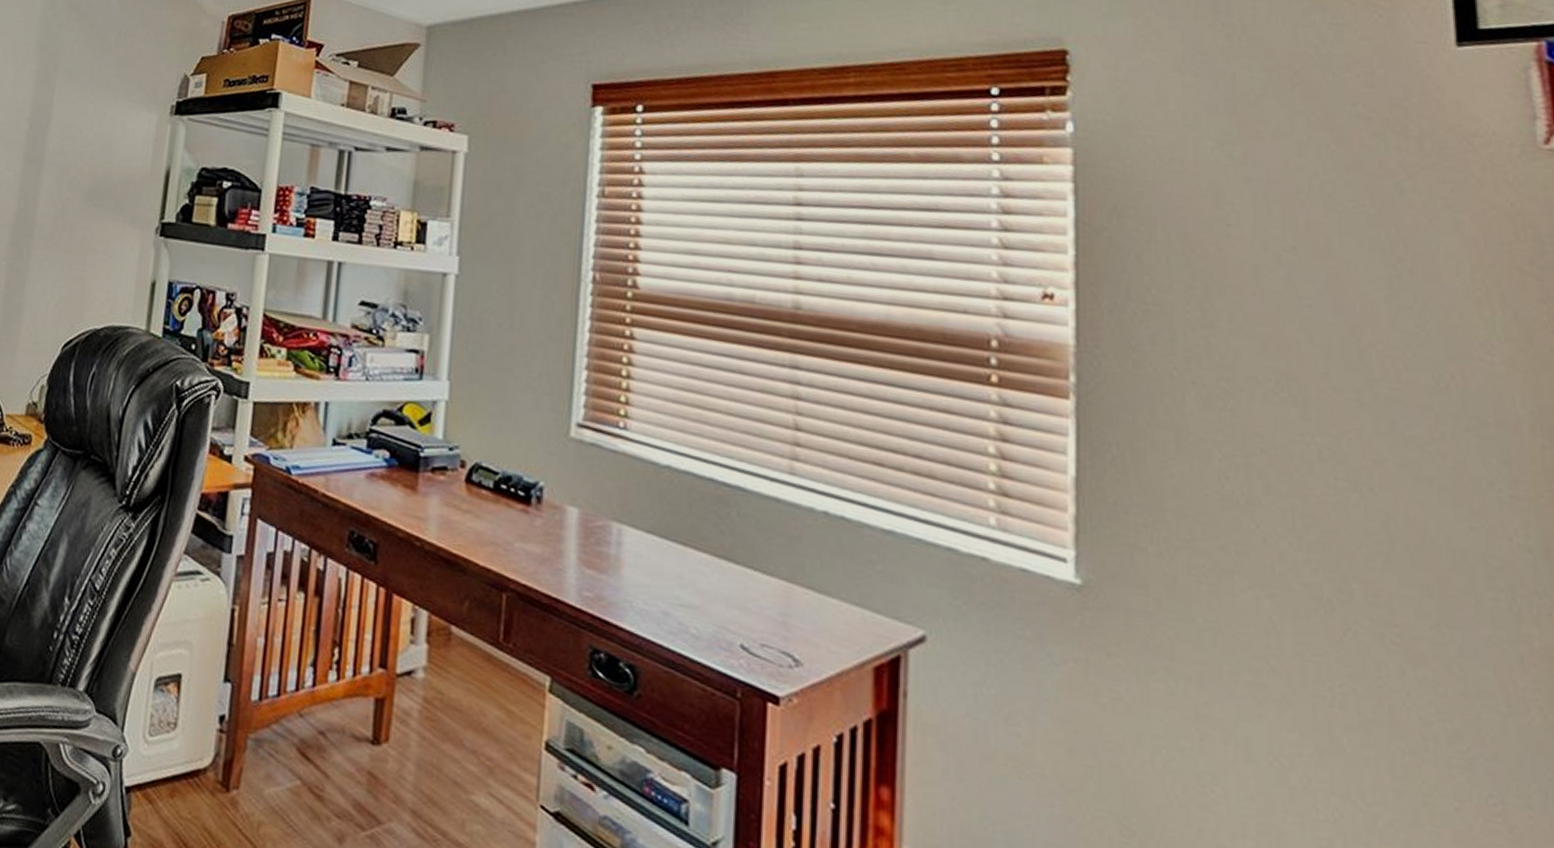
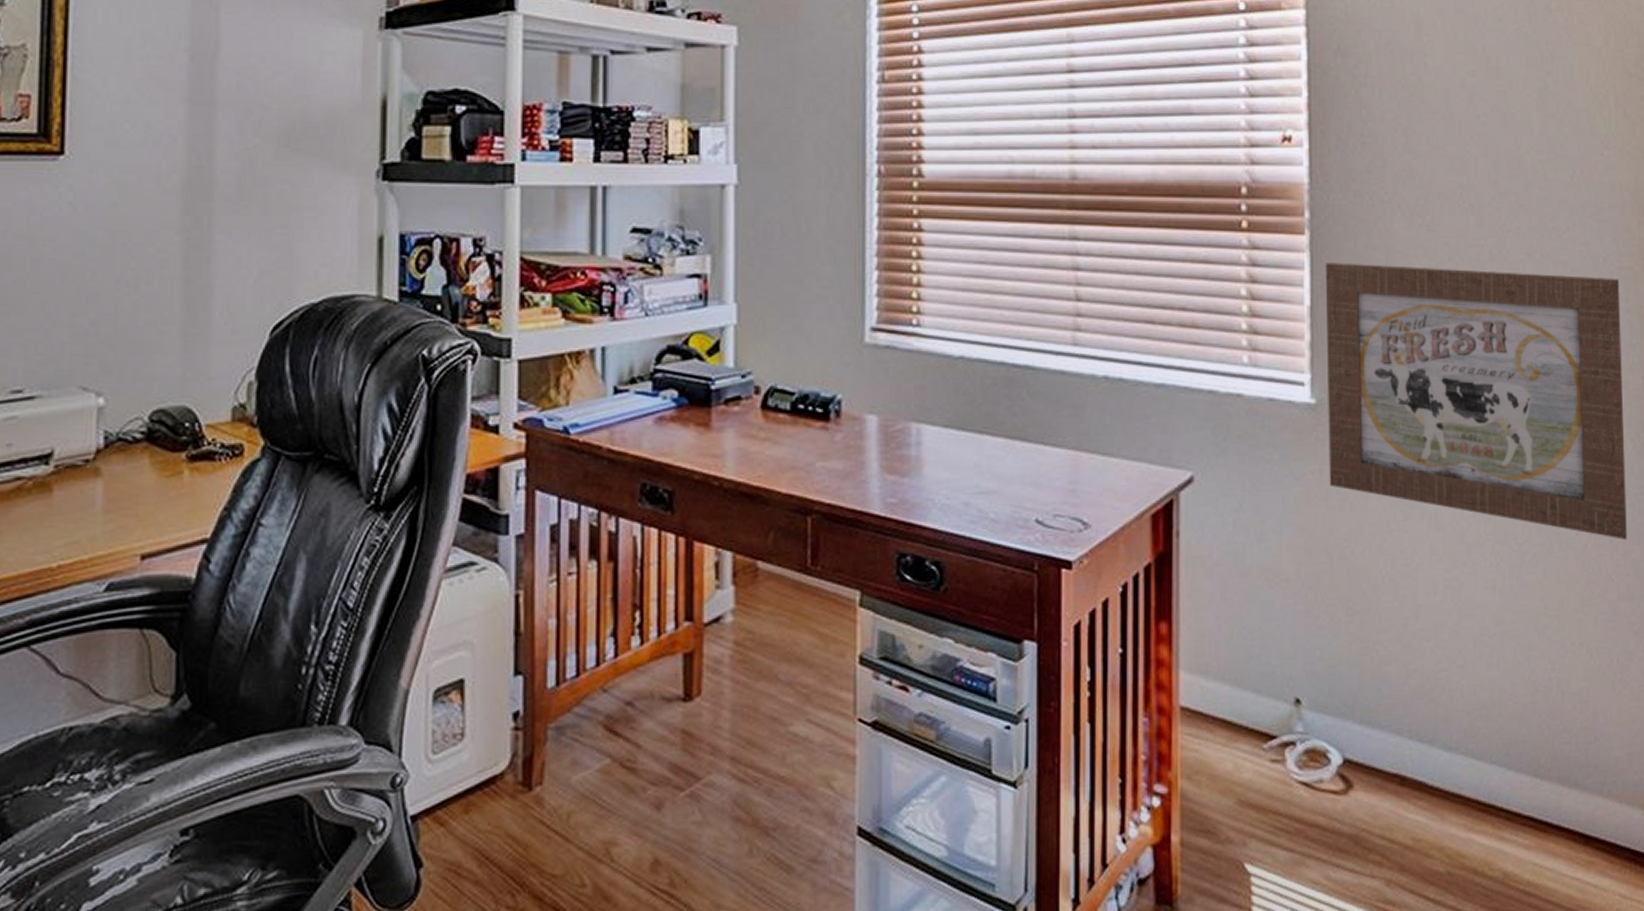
wall art: none [1095,433,1537,834] -> present [1325,263,1627,540]

